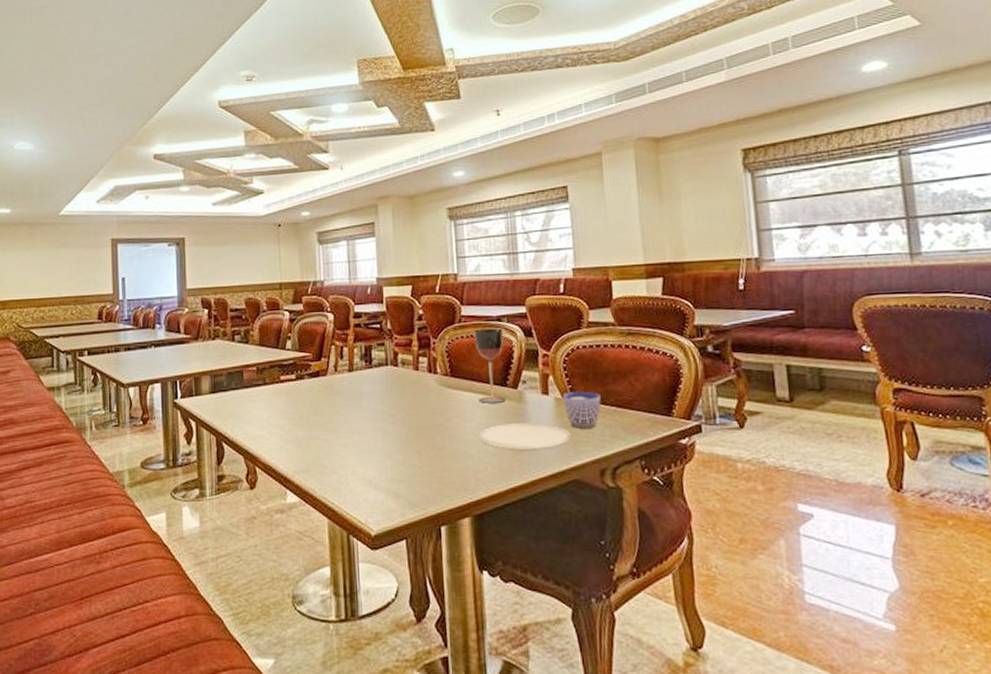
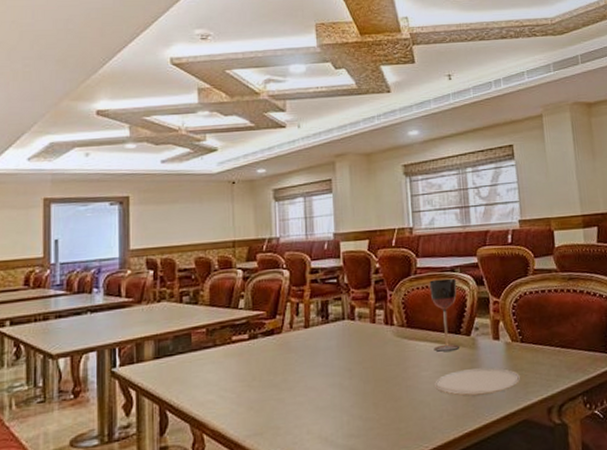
cup: present [562,391,601,429] -> none [511,334,547,370]

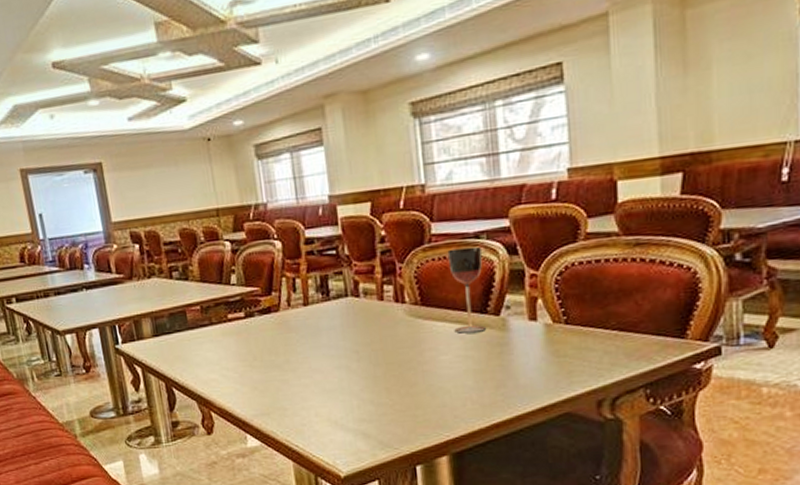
plate: present [435,367,520,397] -> none [456,352,563,384]

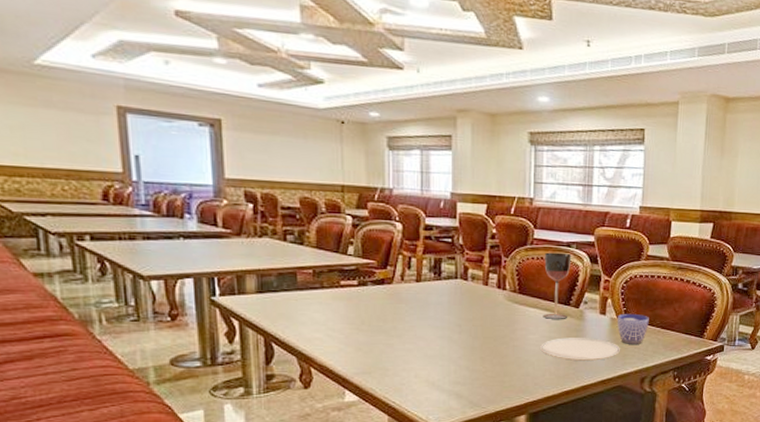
plate: none [456,352,563,384] -> present [540,338,620,361]
cup: none [553,314,600,357] -> present [617,313,649,344]

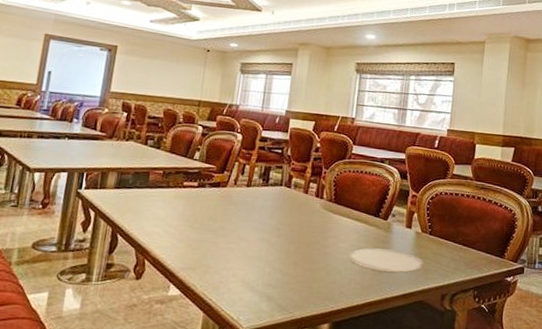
wineglass: present [543,252,572,319] -> none [354,166,384,230]
cup: present [617,313,649,344] -> none [421,228,452,260]

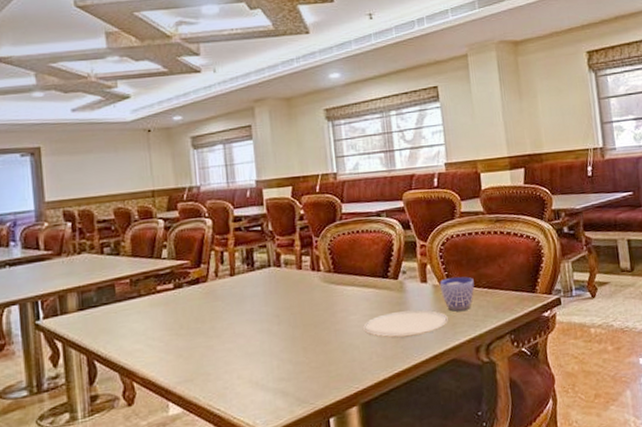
cup: none [421,228,452,260] -> present [439,276,475,312]

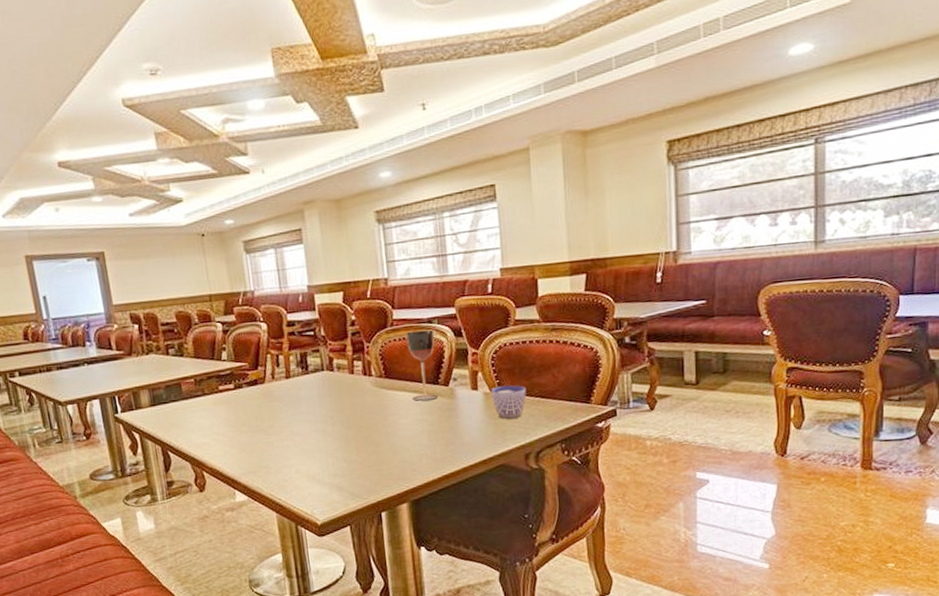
wineglass: none [355,223,388,296] -> present [406,329,438,401]
plate: present [363,309,448,339] -> none [414,416,498,443]

